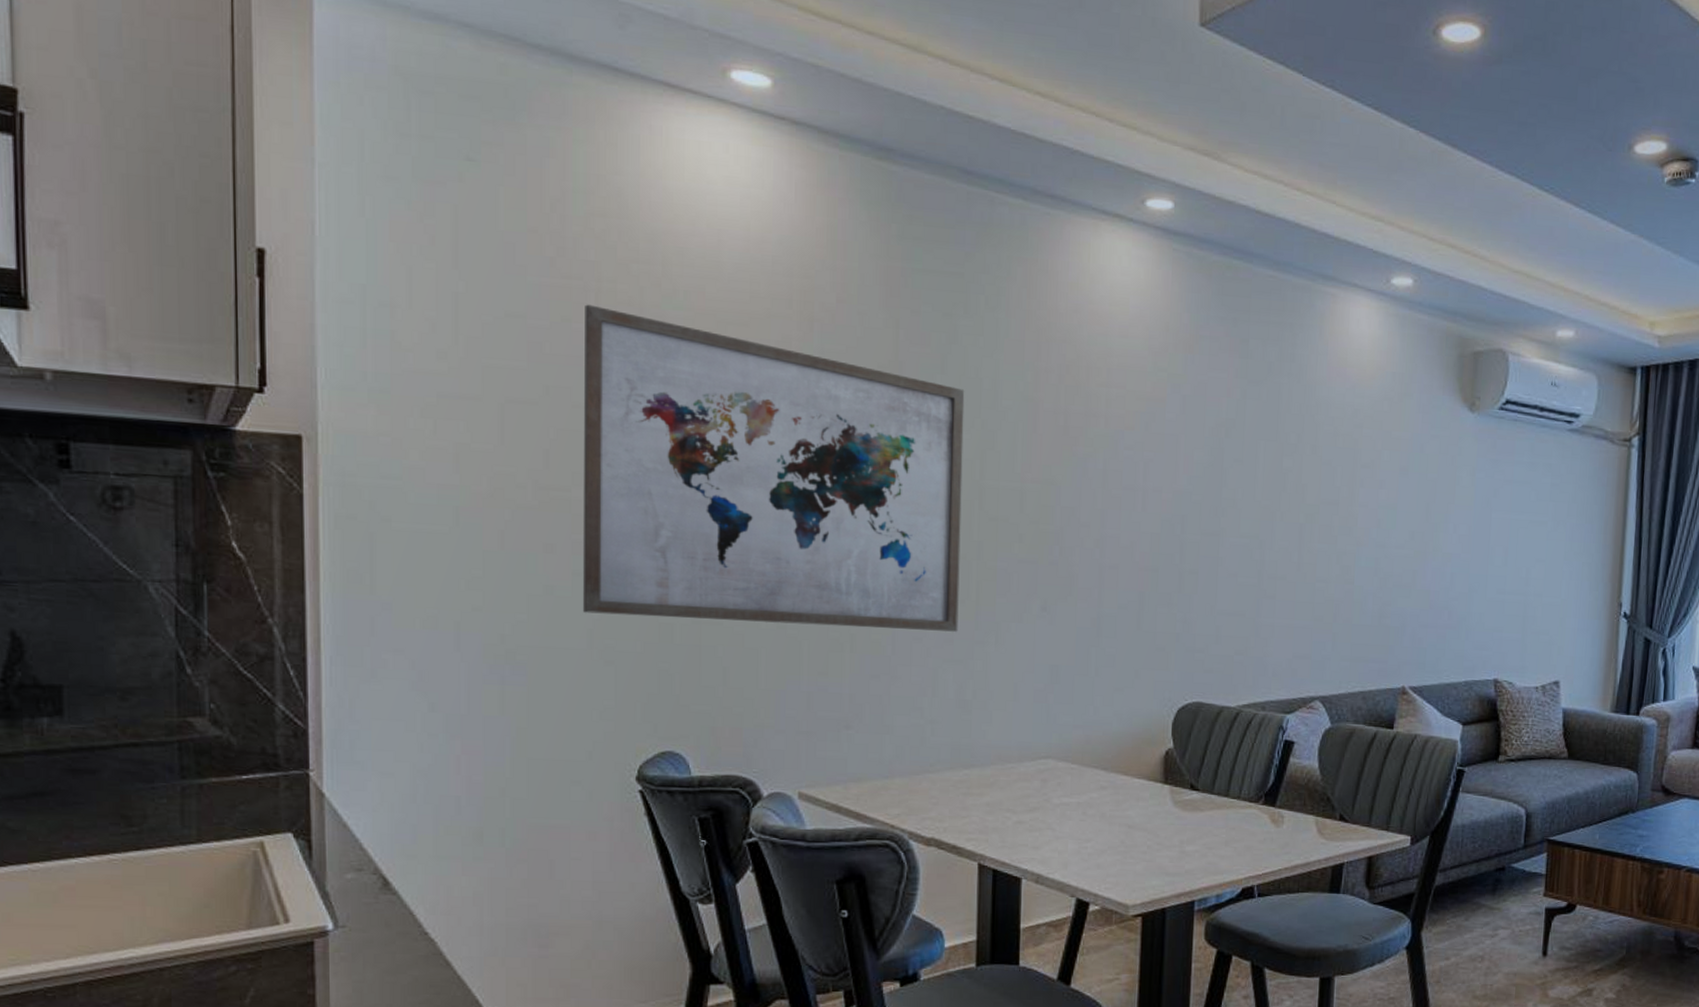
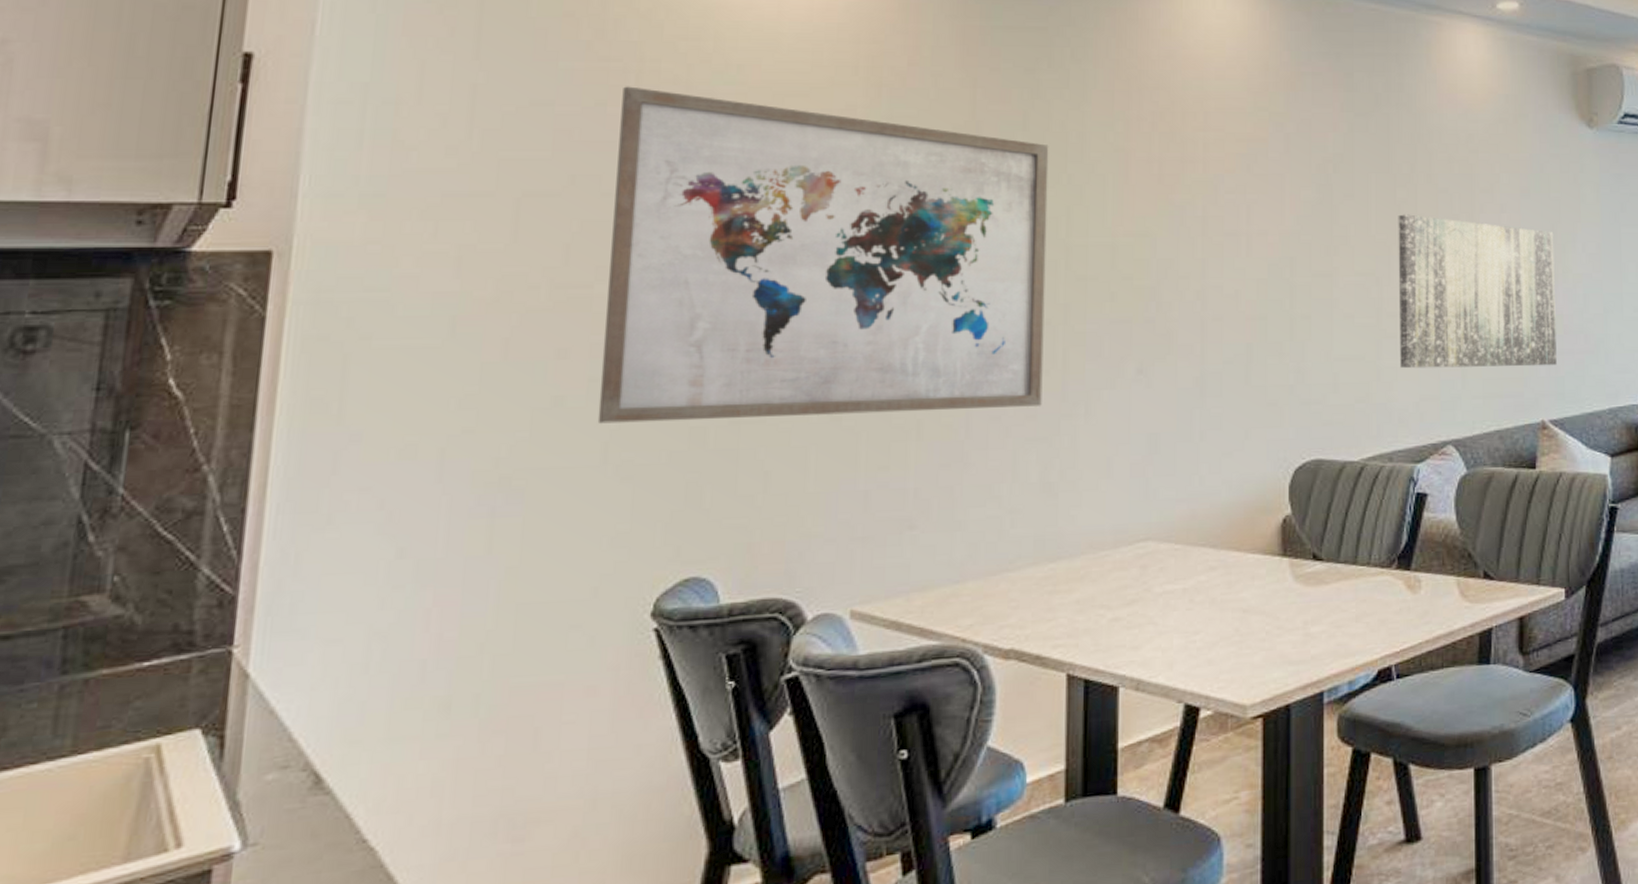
wall art: none [1277,482,1428,637] -> present [1398,214,1557,369]

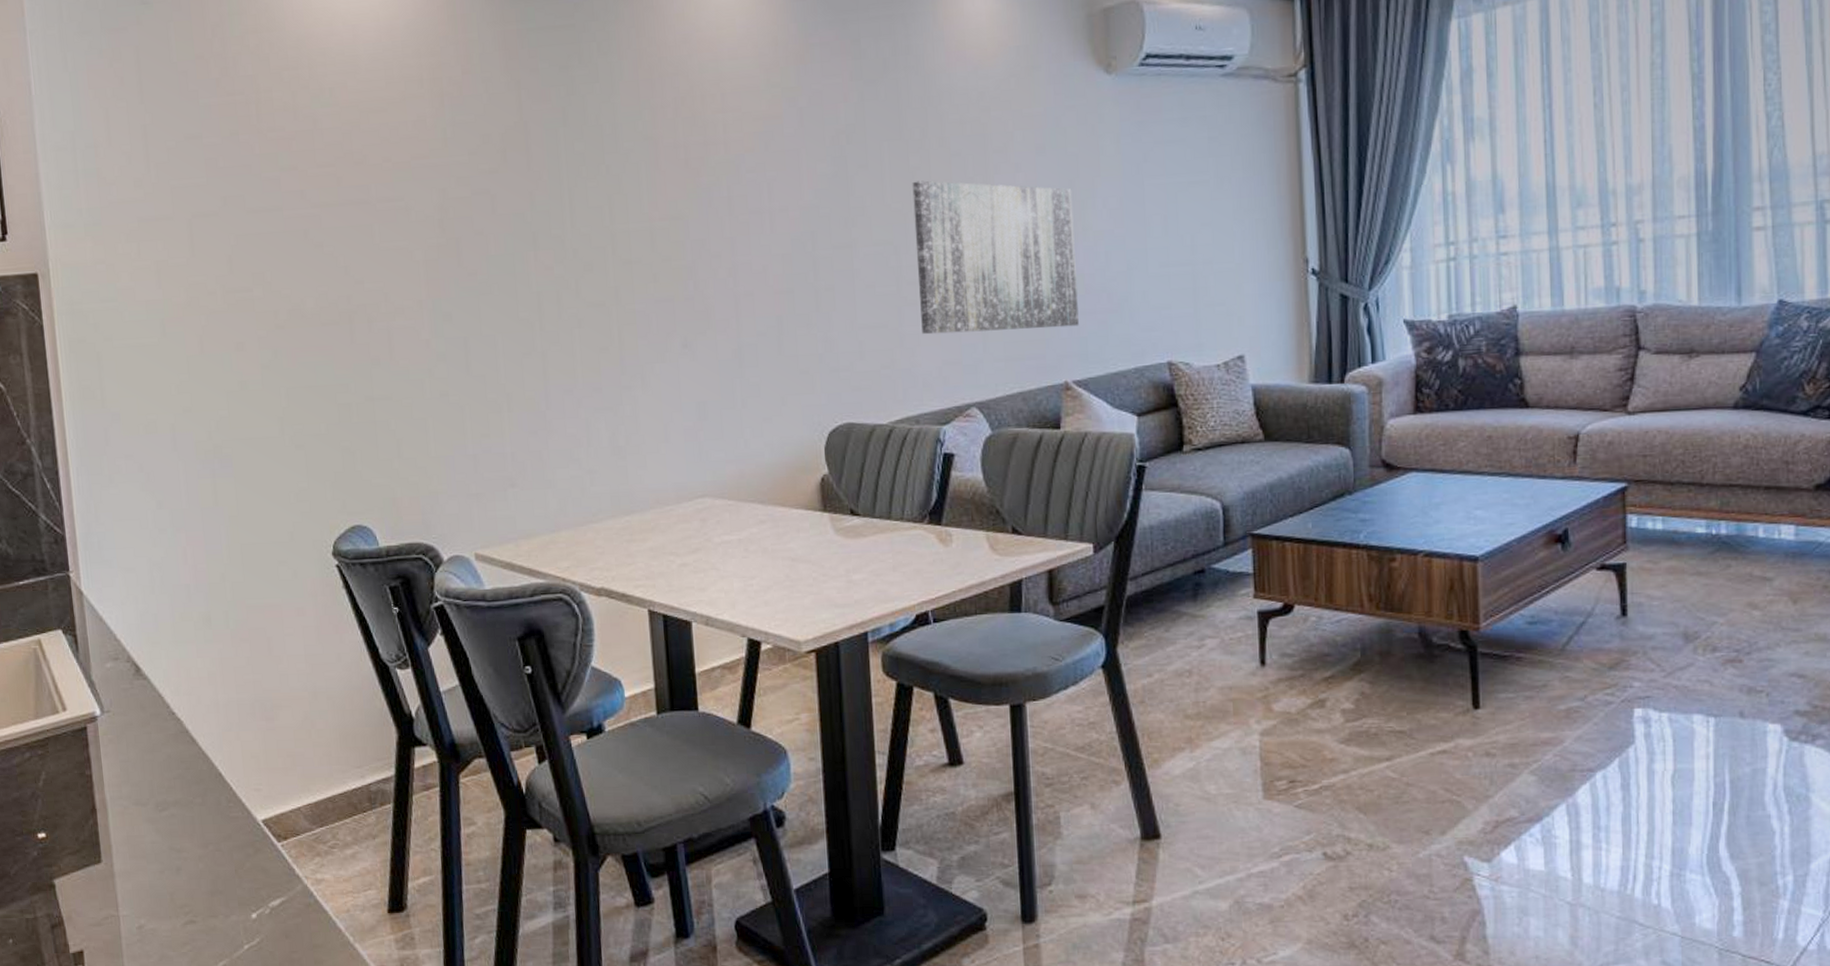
wall art: present [597,86,1049,424] -> none [248,115,605,403]

